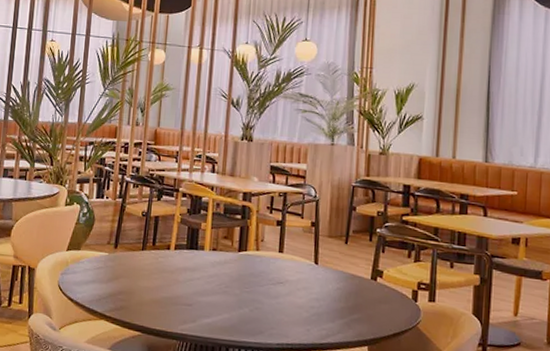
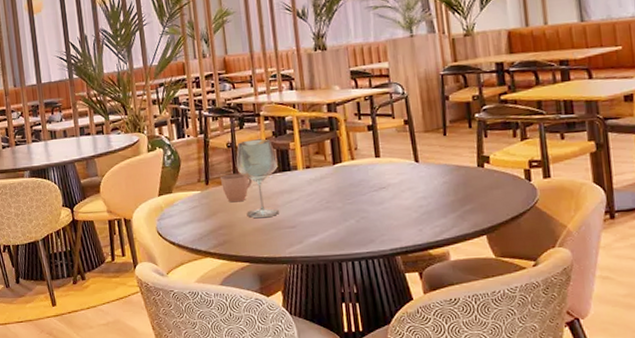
cup: none [129,241,159,271] -> present [219,173,252,203]
wine glass: none [147,212,187,292] -> present [236,138,279,219]

